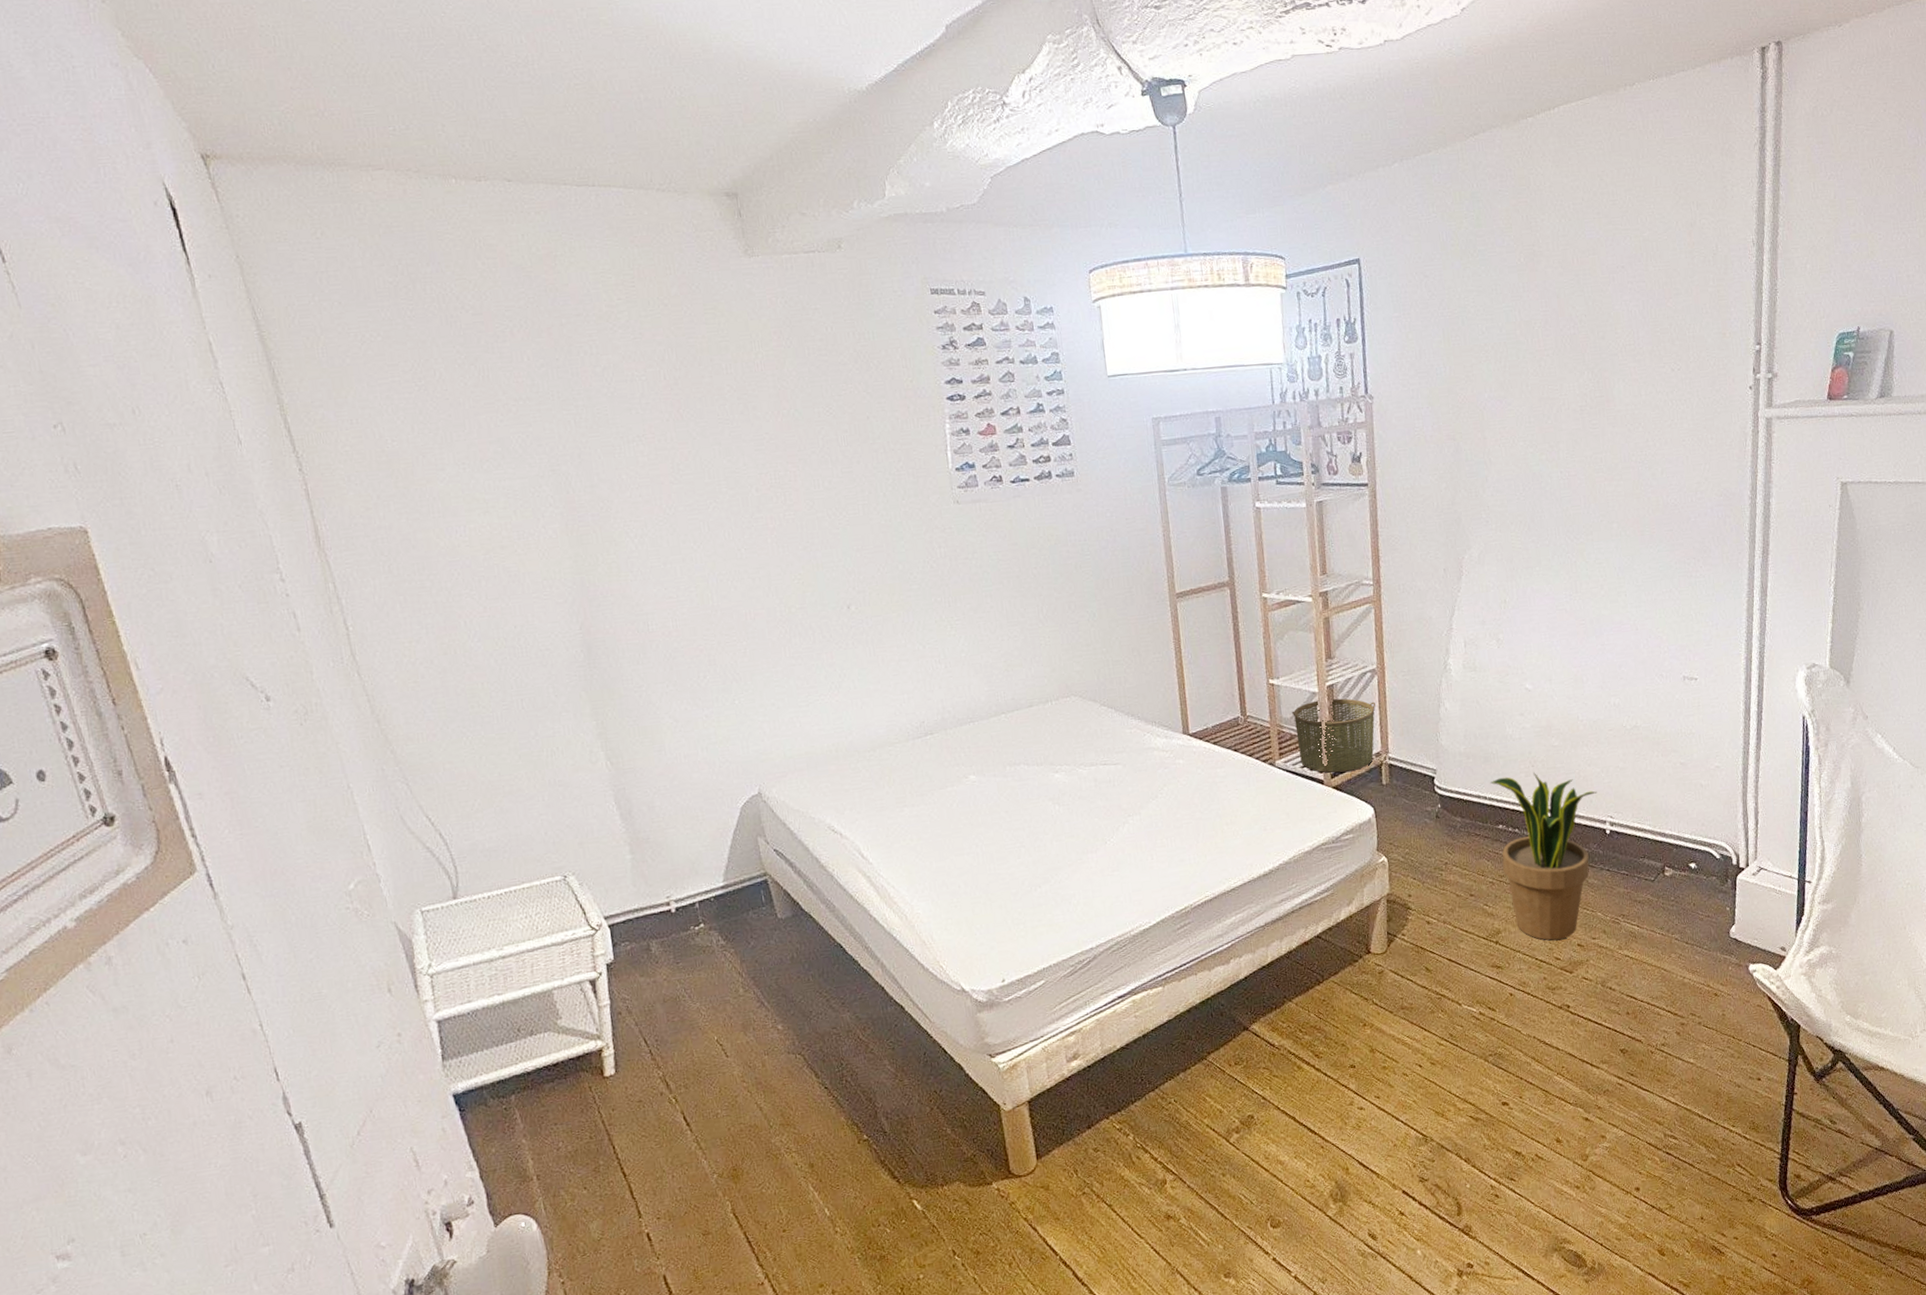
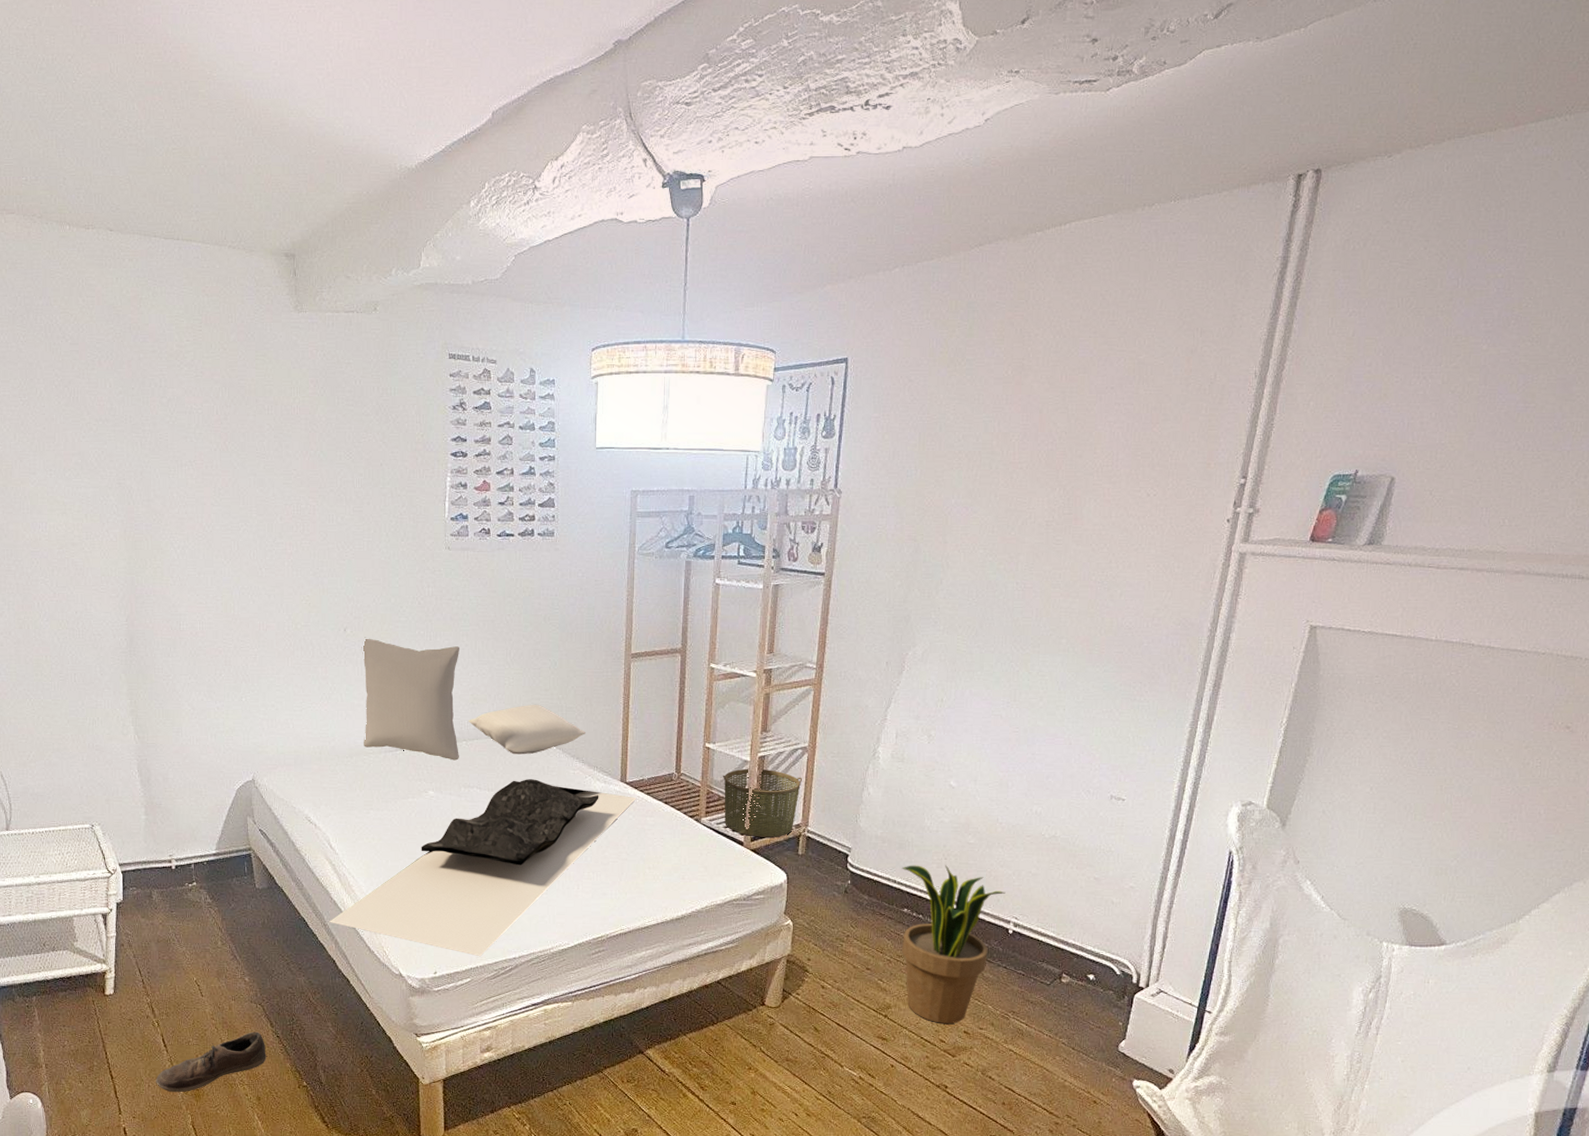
shoe: none [680,1086,815,1180] -> present [156,1031,267,1093]
pillow: none [870,609,1000,738] -> present [361,637,459,761]
throw blanket: none [871,745,1203,954] -> present [329,779,637,957]
pillow: none [1004,662,1139,721] -> present [468,704,587,755]

